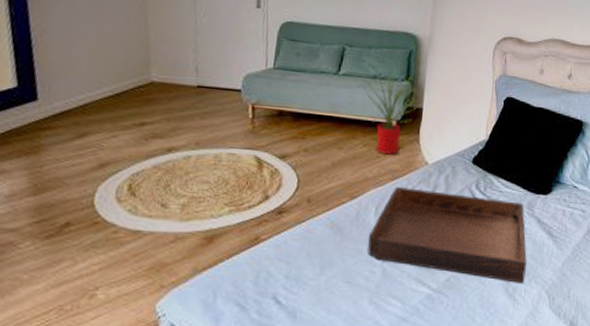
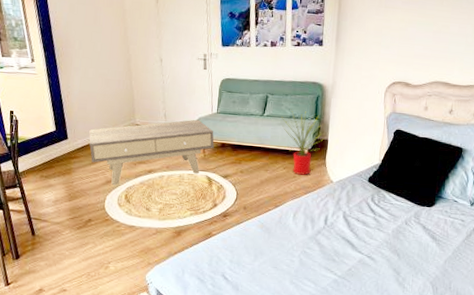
coffee table: none [73,76,268,171] -> present [89,119,214,186]
serving tray: present [367,187,527,283] -> none [288,199,414,275]

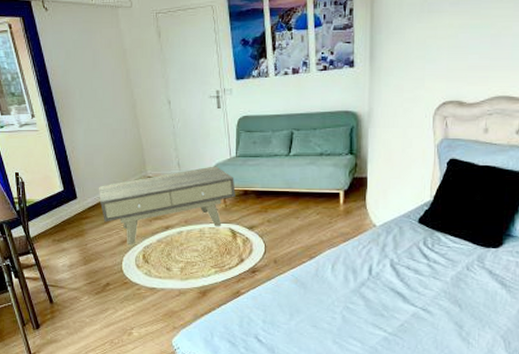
house plant: present [282,111,326,175] -> none [311,146,365,220]

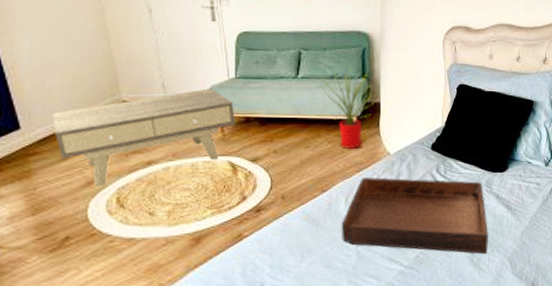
house plant: none [311,146,365,220] -> present [321,69,378,149]
serving tray: none [327,247,479,329] -> present [341,177,488,254]

